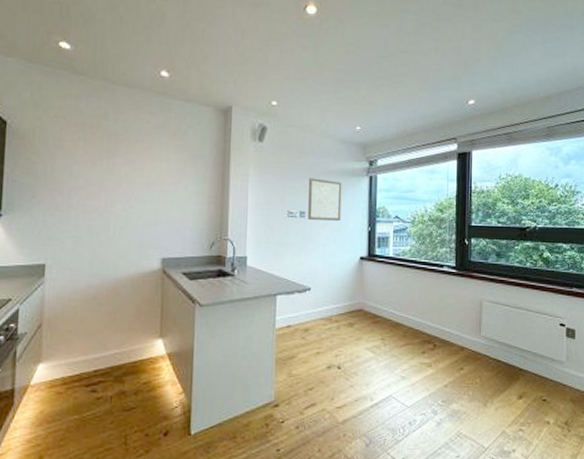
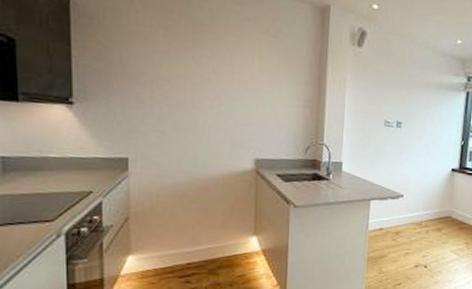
wall art: present [308,178,342,221] -> none [404,89,440,133]

